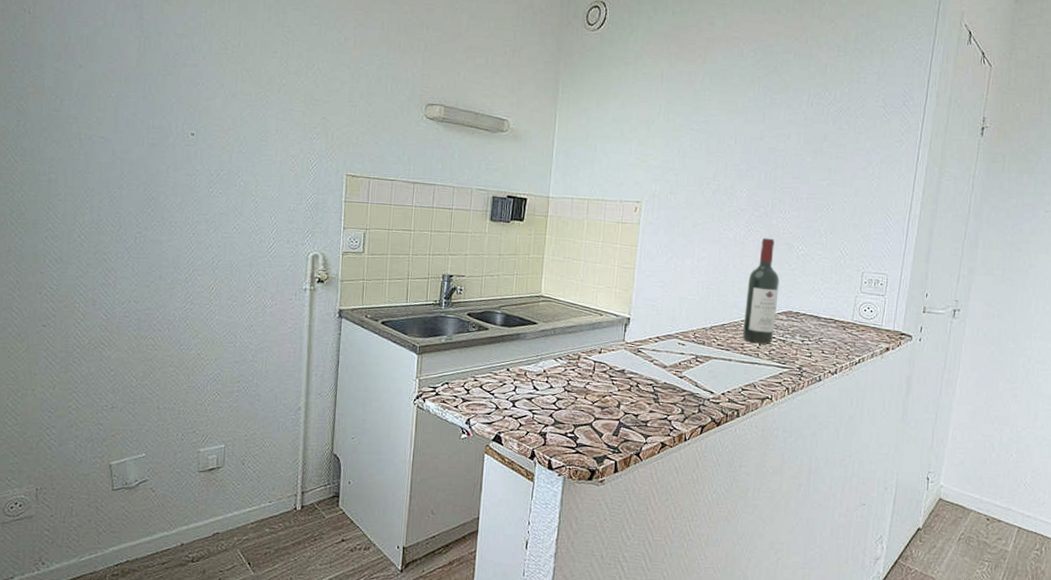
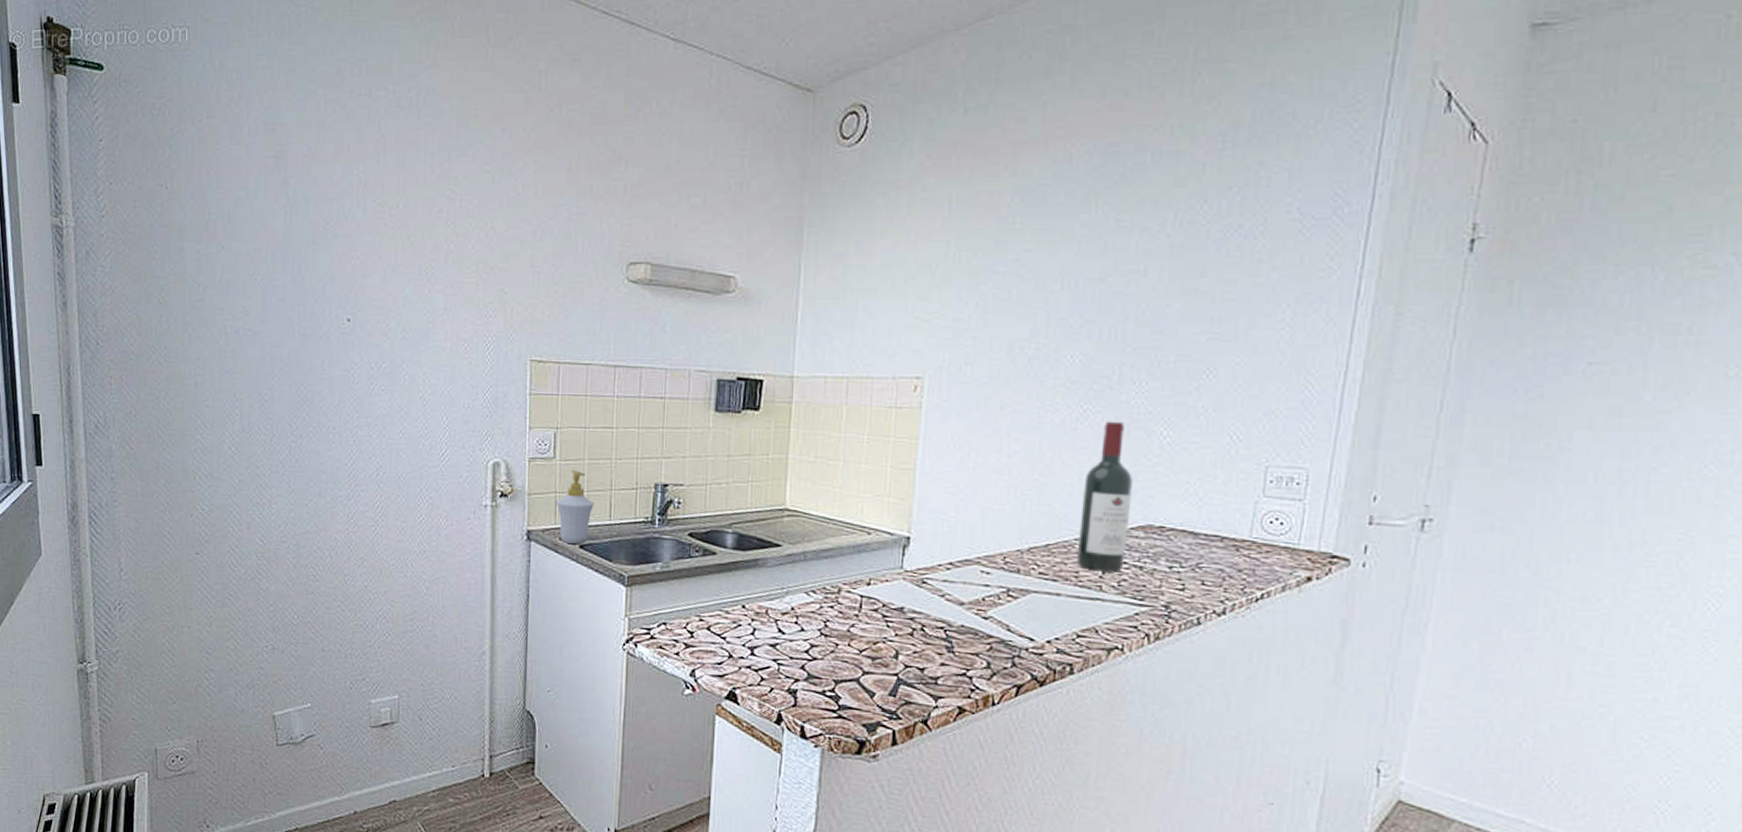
soap bottle: none [364,262,394,322] -> present [557,469,594,545]

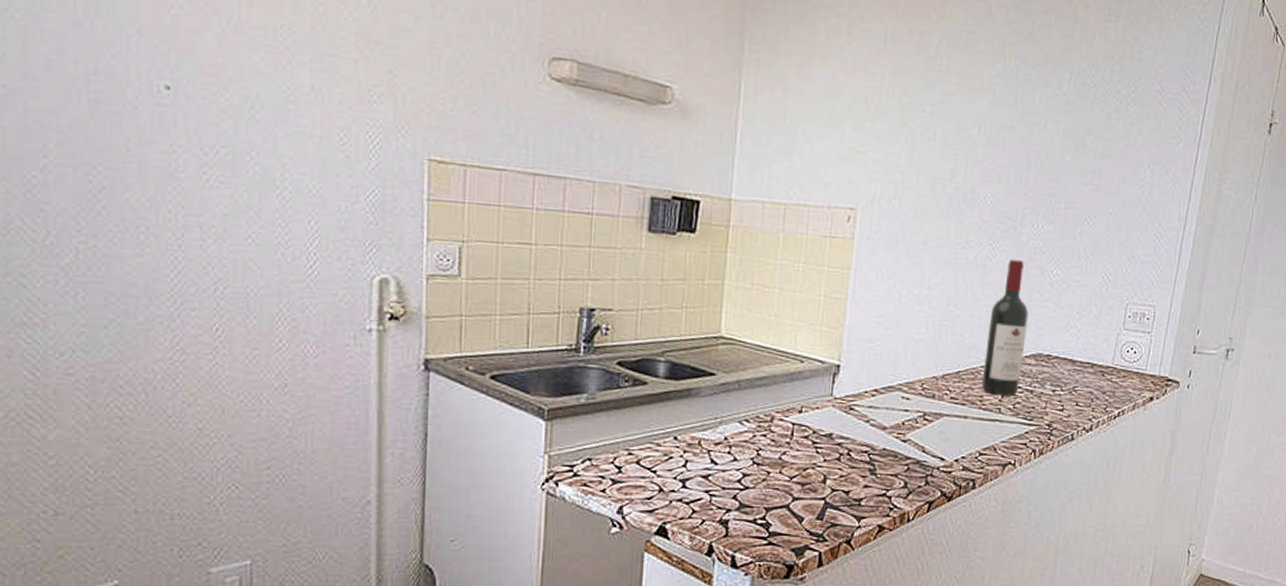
soap bottle: present [557,469,594,545] -> none [462,289,508,375]

